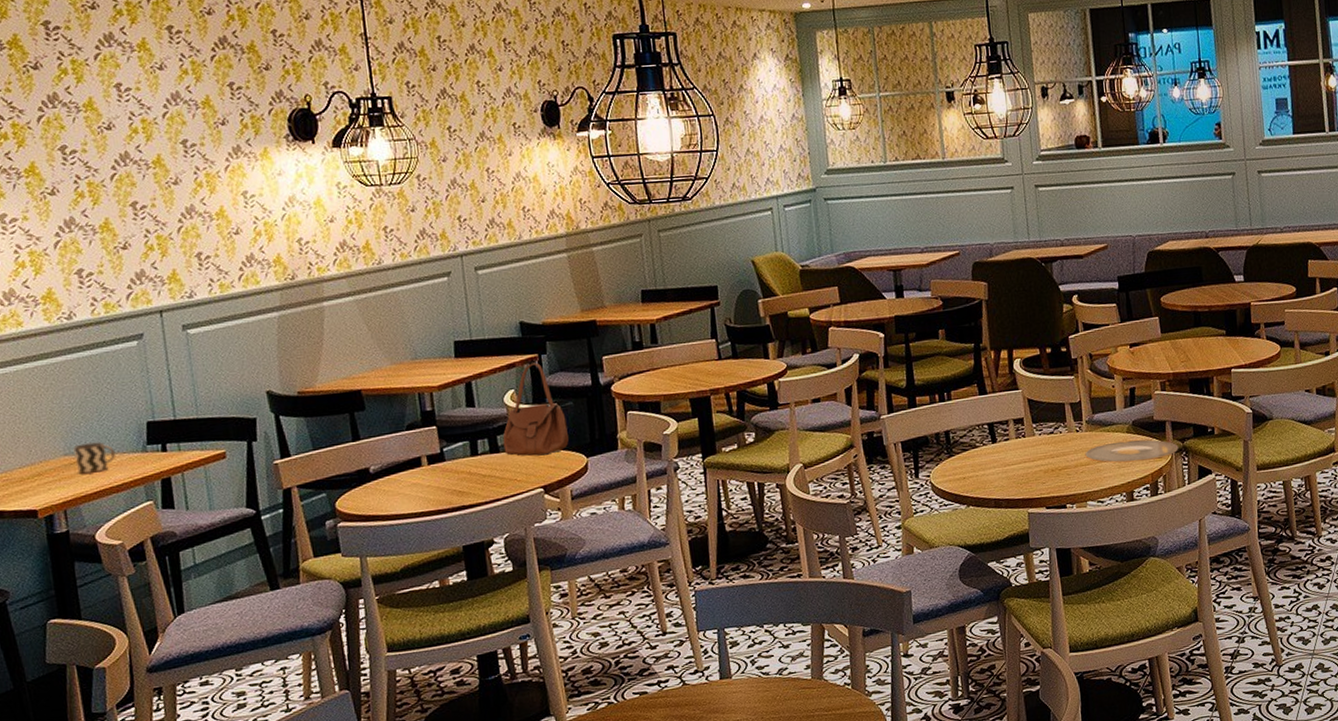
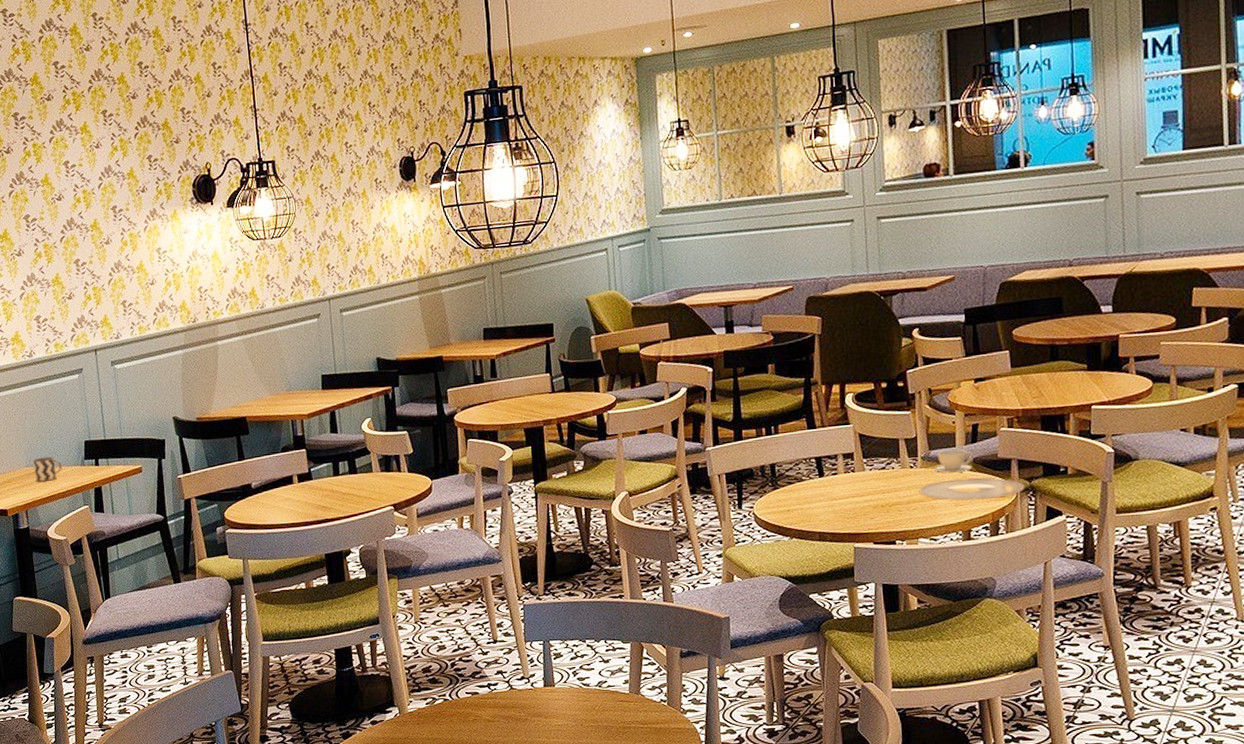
handbag: present [502,362,569,456] -> none [360,394,416,478]
teacup: none [1098,412,1132,436] -> present [934,449,973,473]

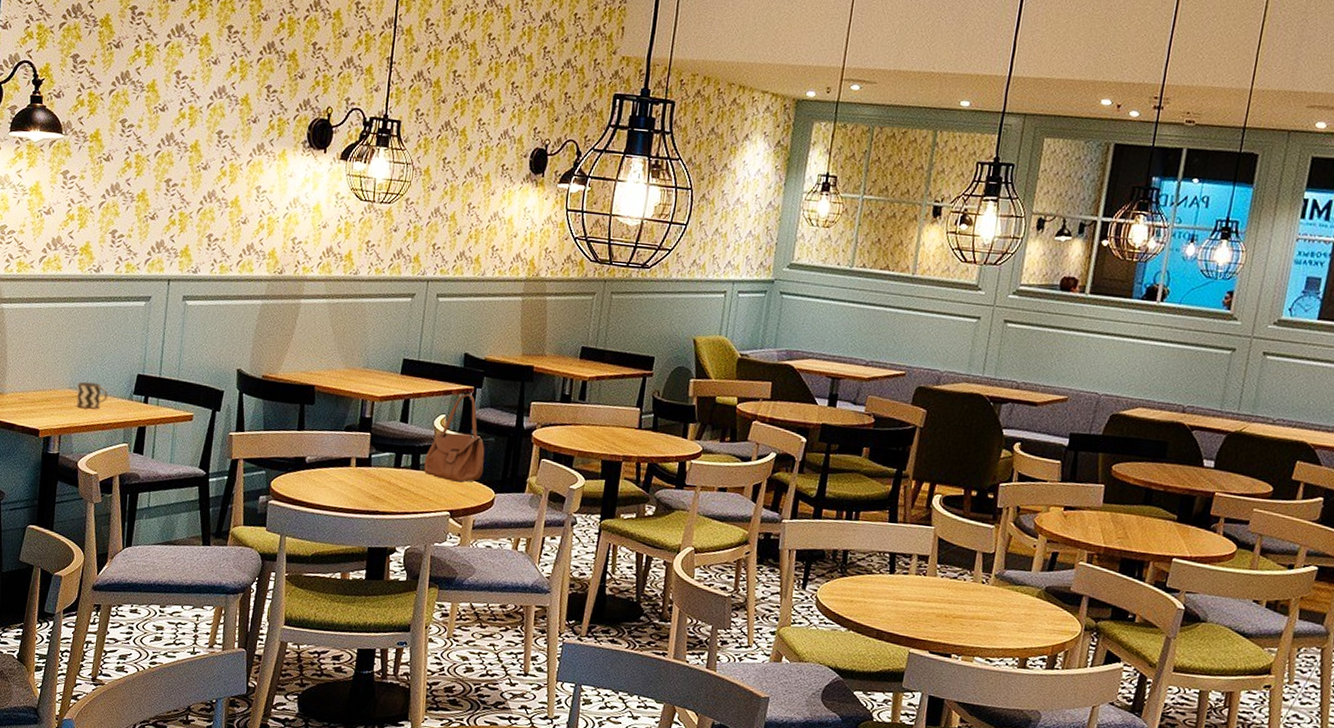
handbag: none [360,394,416,478] -> present [423,393,485,482]
plate: present [919,477,1025,501] -> none [985,602,1091,633]
teacup: present [934,449,973,473] -> none [1005,572,1047,599]

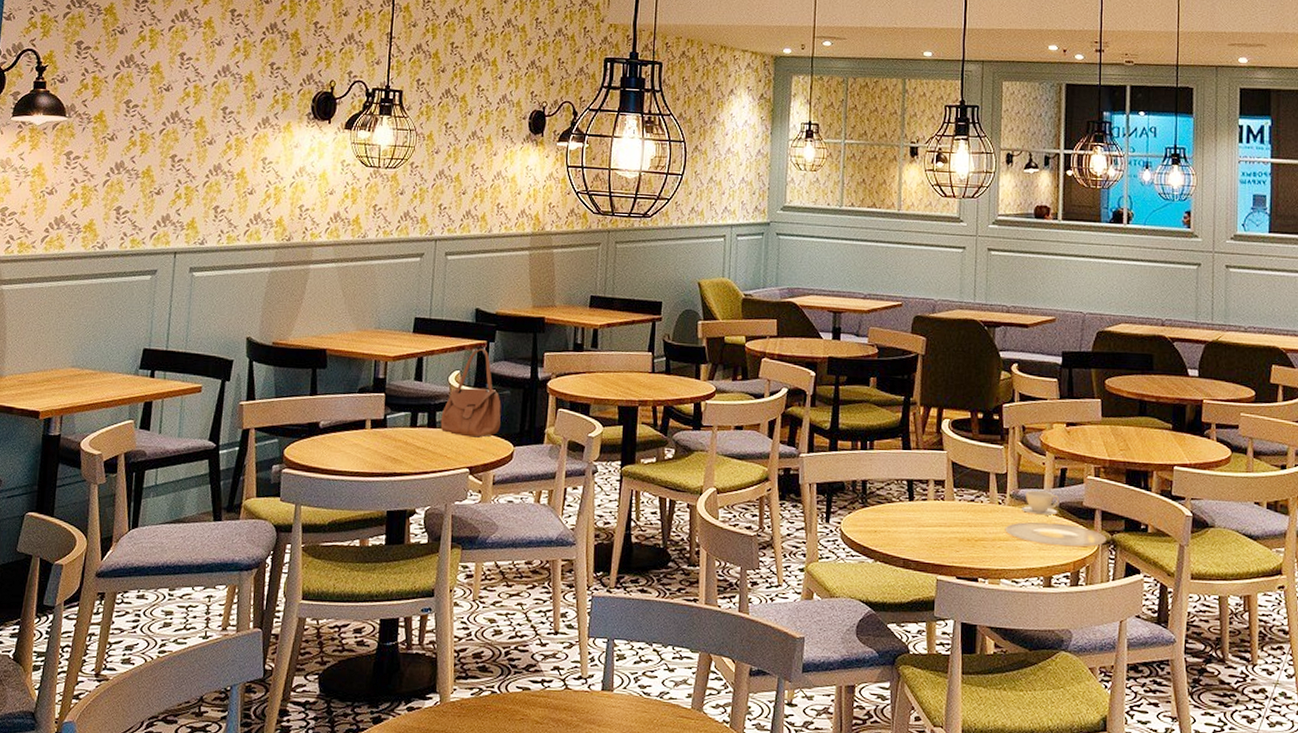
cup: present [76,381,108,410] -> none [78,359,112,387]
plate: none [985,602,1091,633] -> present [1005,521,1107,548]
teacup: none [1005,572,1047,599] -> present [1021,490,1060,516]

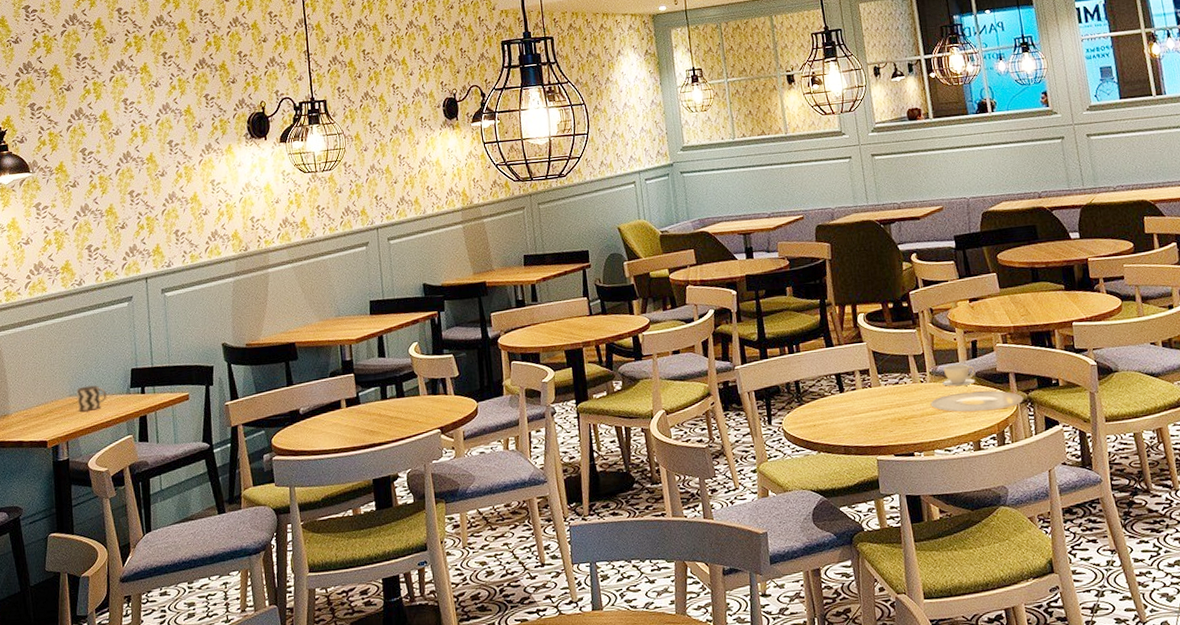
cup: none [78,359,112,387] -> present [76,385,106,412]
handbag: present [440,348,501,437] -> none [407,318,462,401]

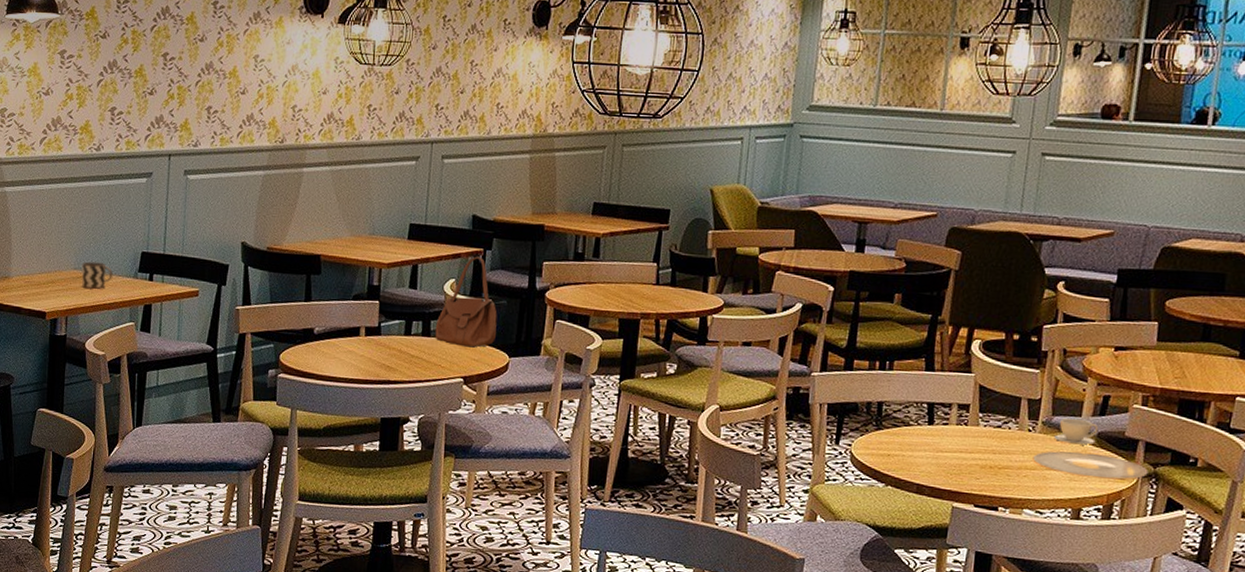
handbag: none [407,318,462,401] -> present [435,256,497,347]

